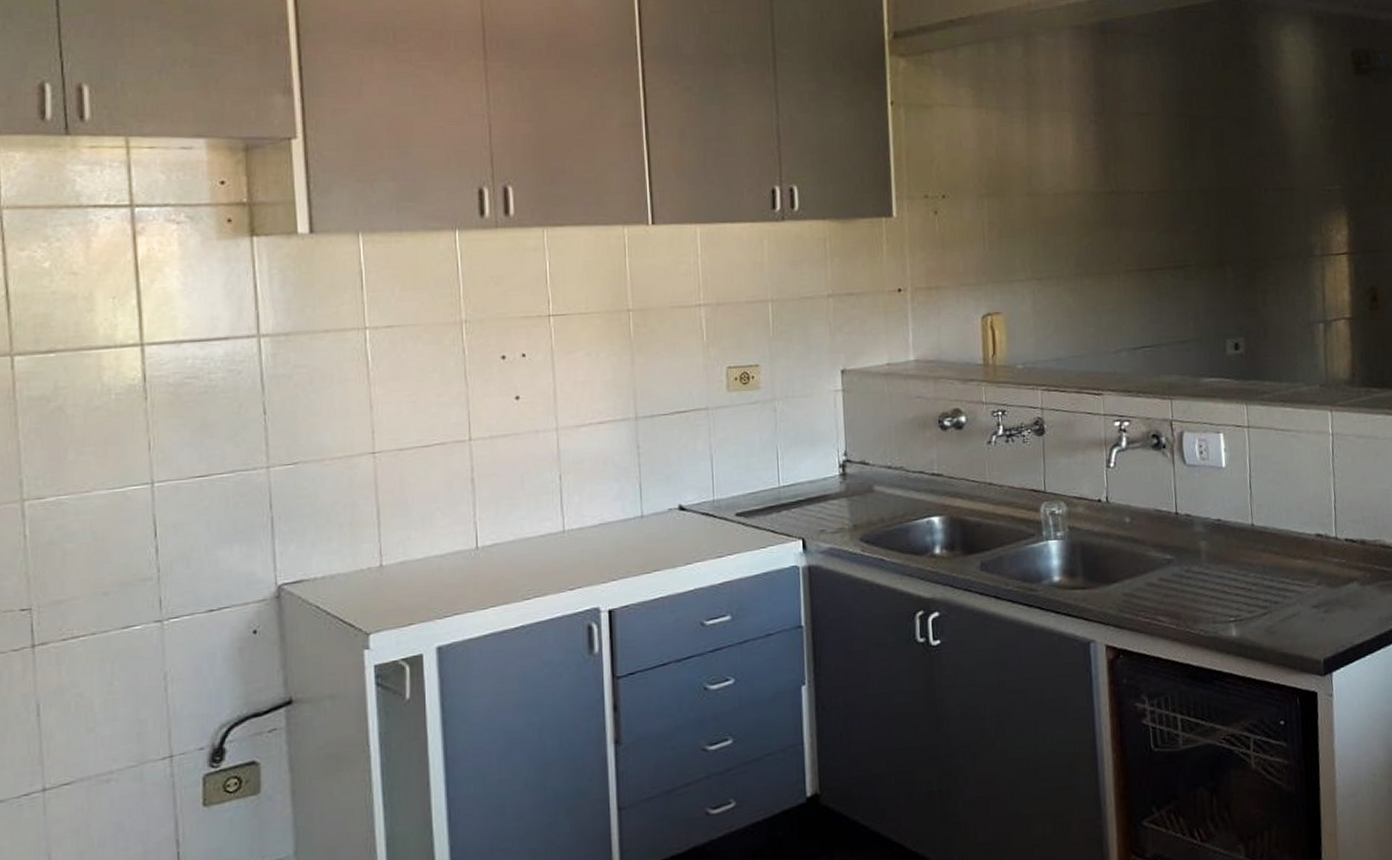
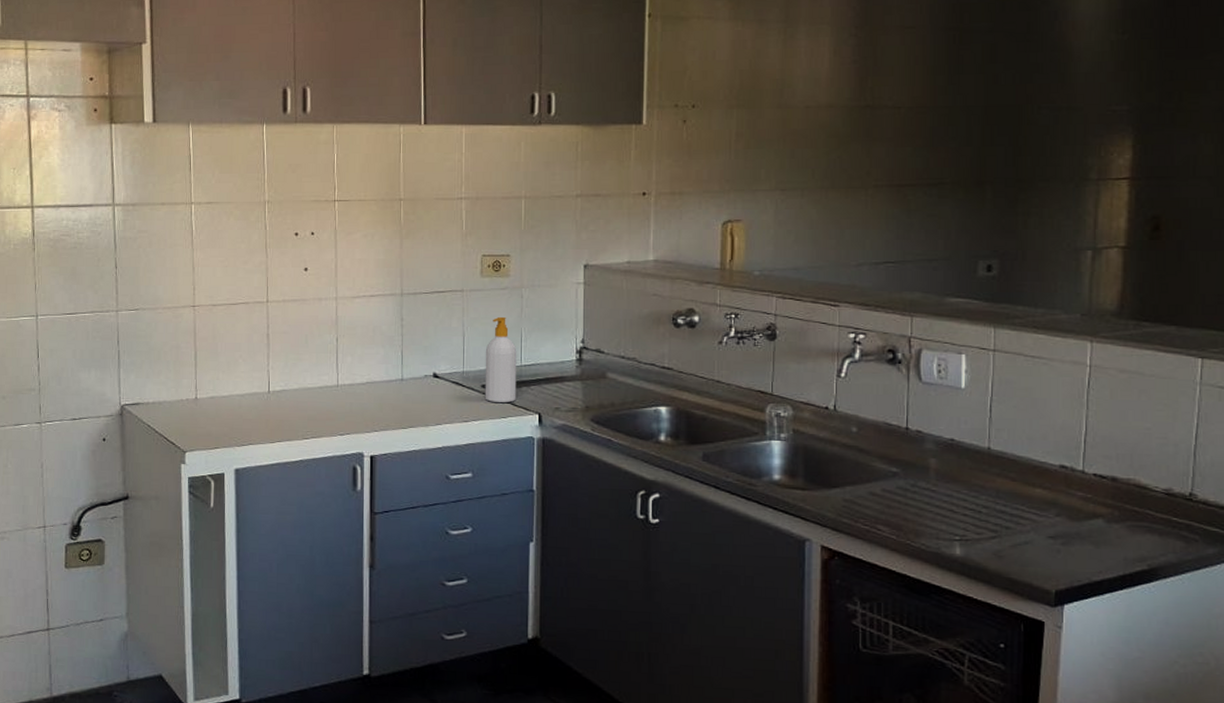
soap bottle: none [737,434,776,532] -> present [485,316,517,402]

